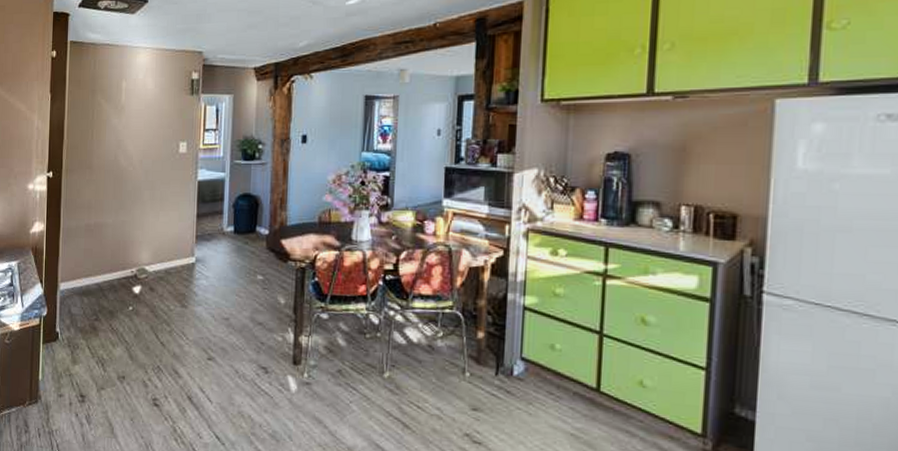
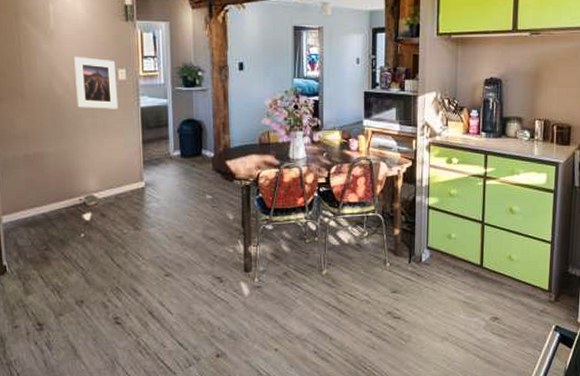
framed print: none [138,129,178,182] -> present [74,56,118,109]

